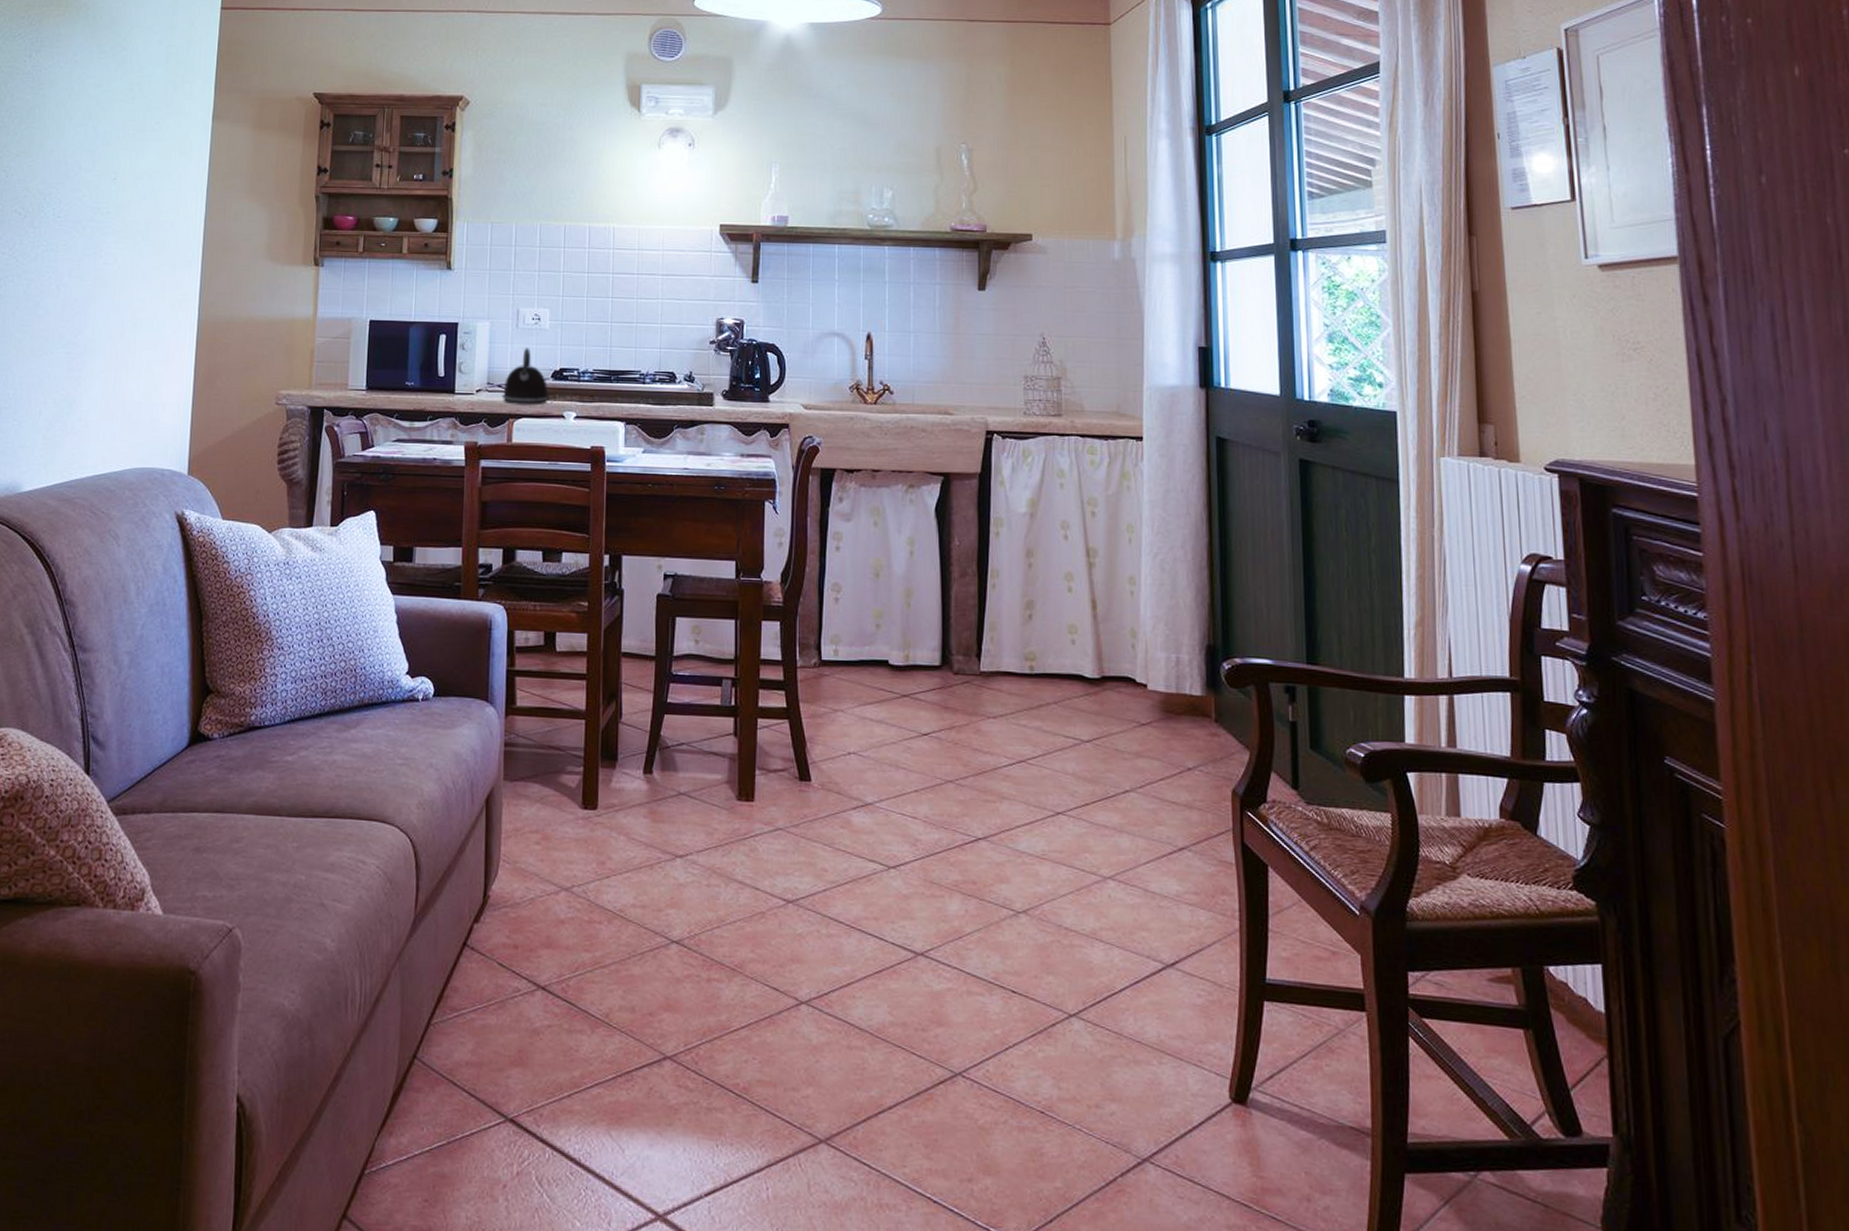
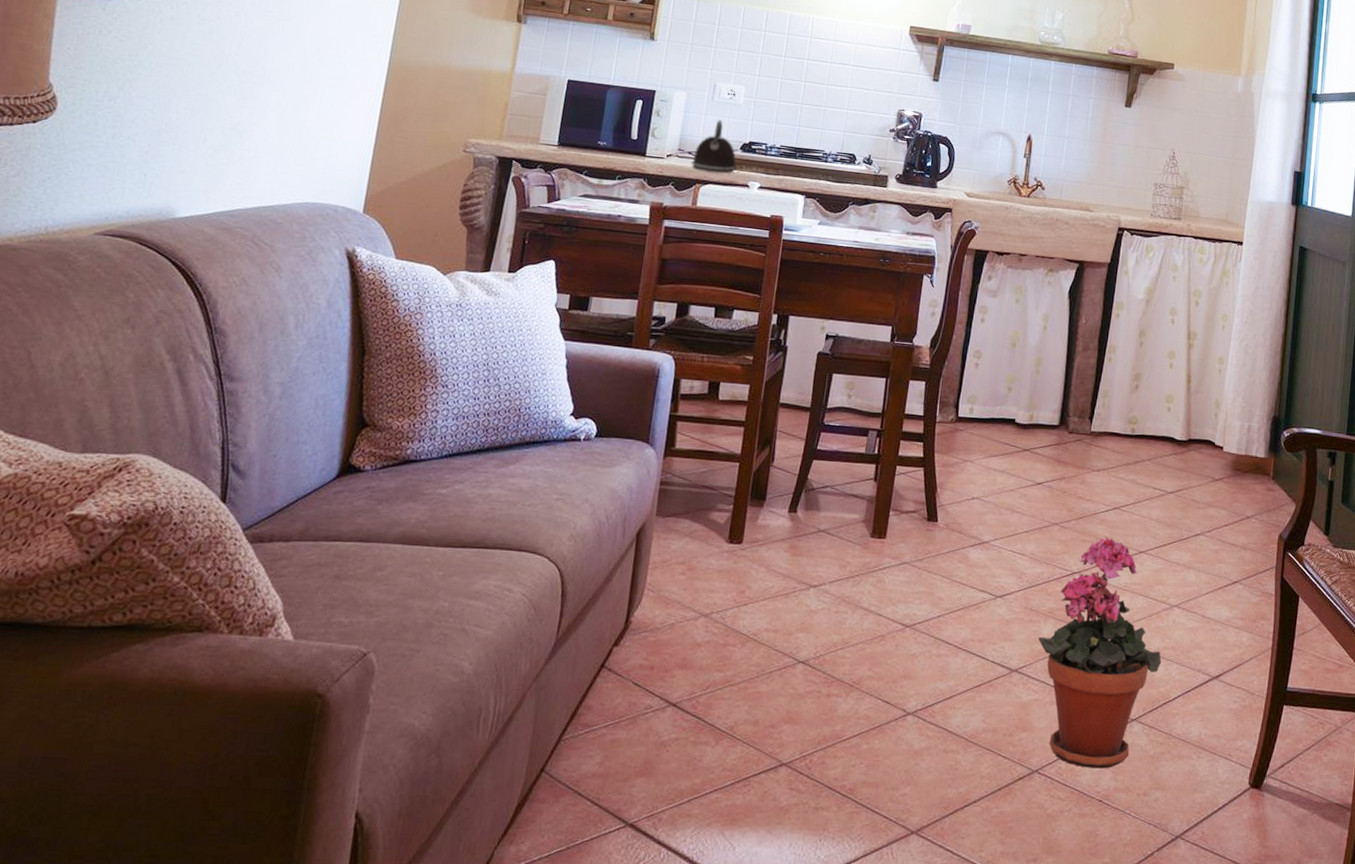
potted plant: none [945,795,1100,1074] -> present [1038,536,1162,769]

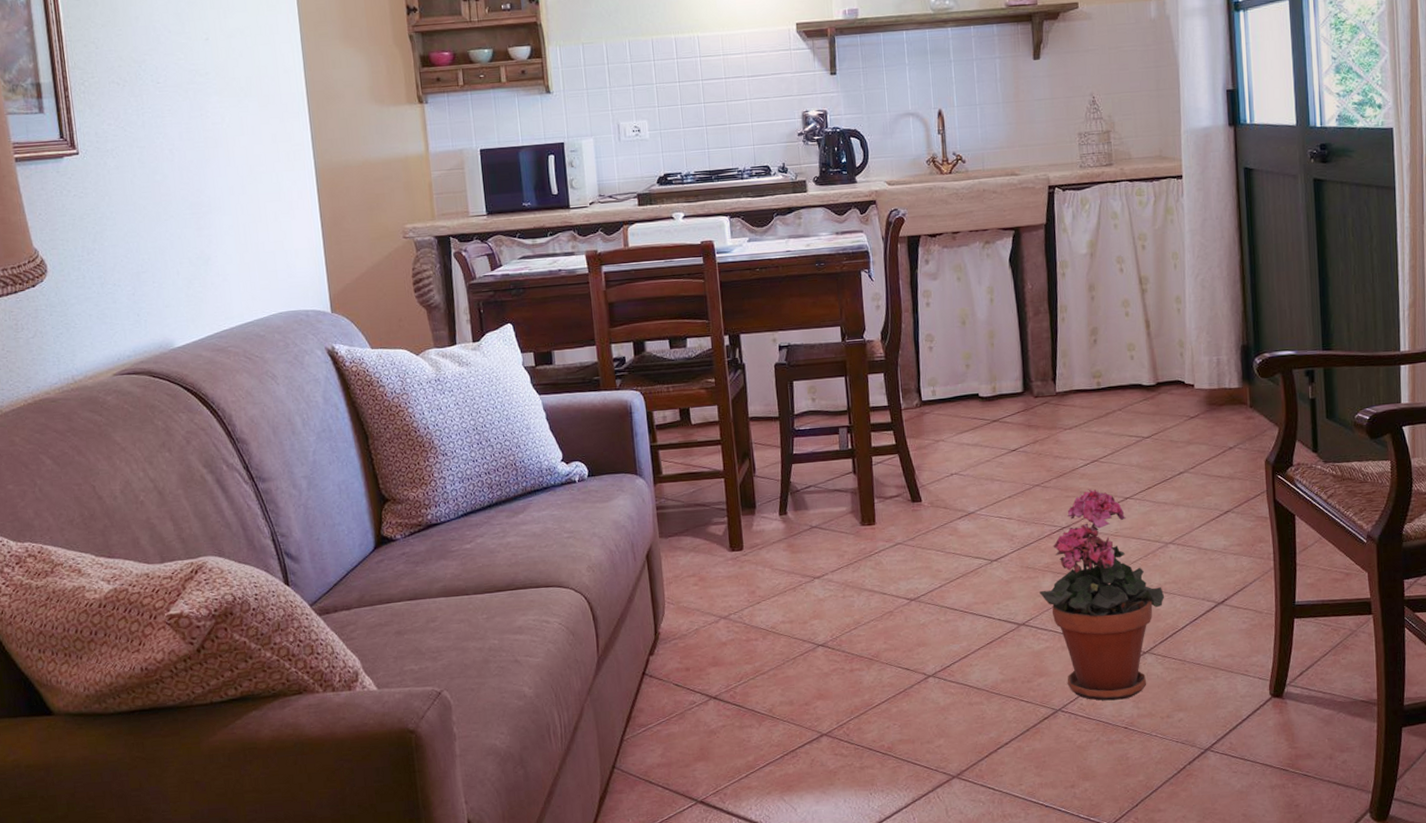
kettle: present [691,120,736,175] -> none [614,159,657,213]

